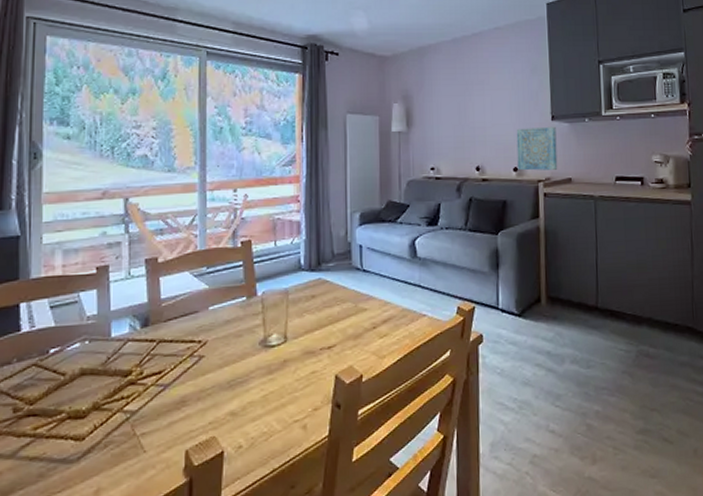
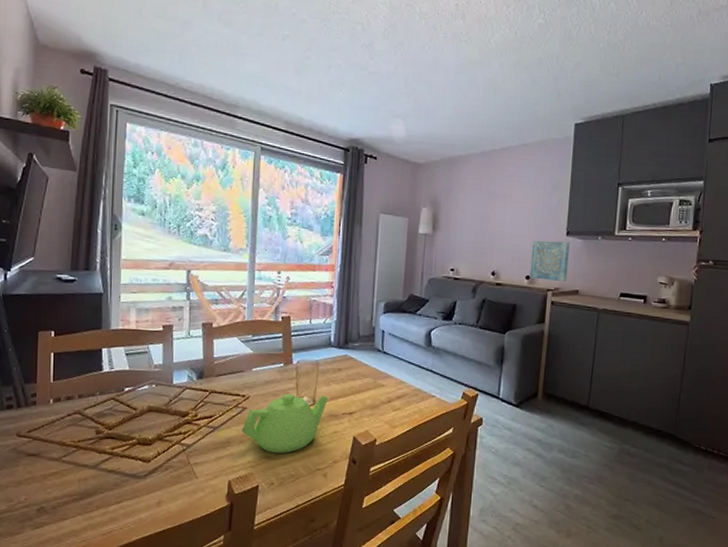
teapot: none [199,329,302,408] -> present [241,393,328,453]

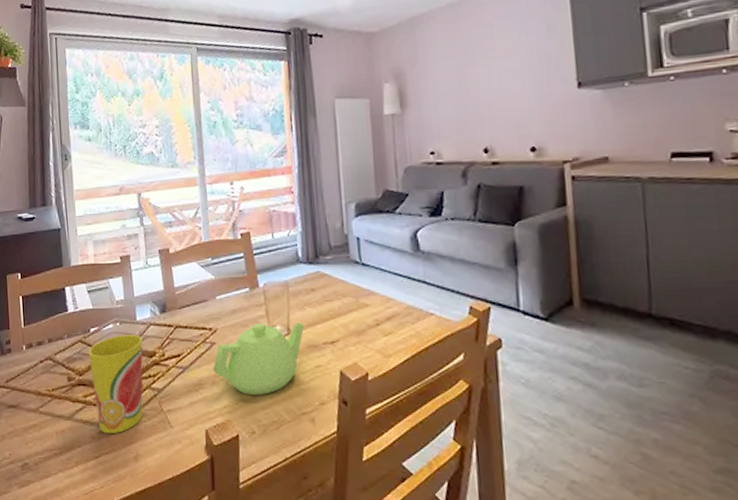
cup: none [120,395,177,483] -> present [88,335,143,434]
wall art: present [530,240,570,281] -> none [532,94,589,150]

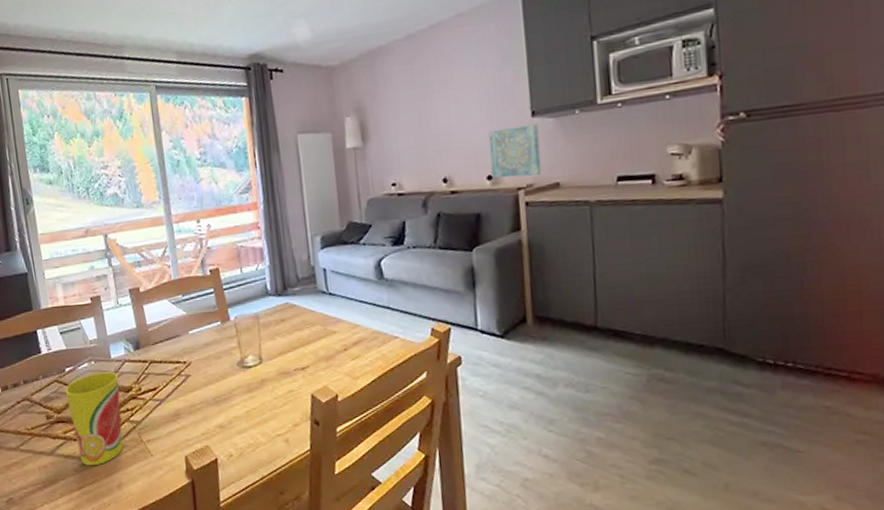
teapot: present [213,322,304,395] -> none [189,351,276,421]
wall art: none [532,94,589,150] -> present [488,123,542,178]

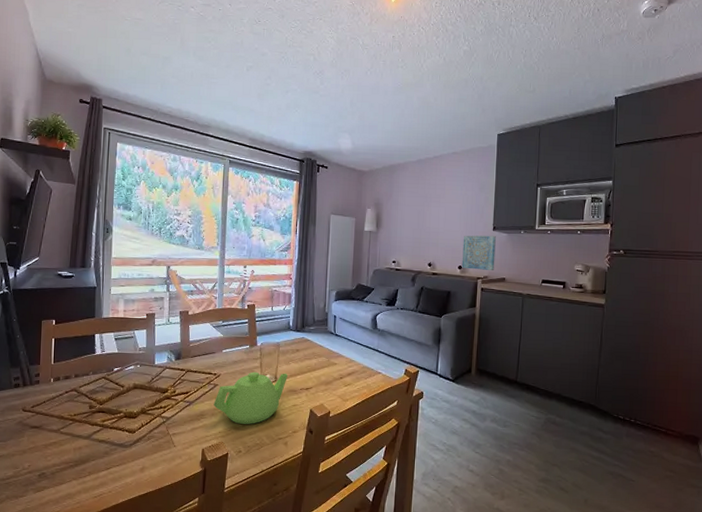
cup: present [65,372,123,466] -> none [110,374,158,451]
teapot: none [189,351,276,421] -> present [213,371,288,424]

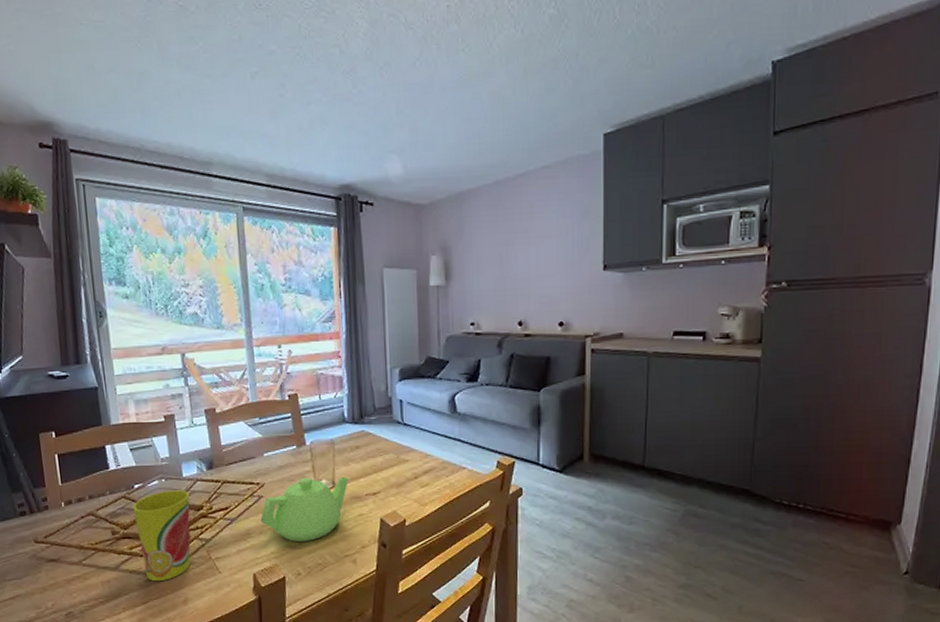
cup: none [110,374,158,451] -> present [133,490,191,582]
wall art: present [462,235,496,270] -> none [563,276,608,325]

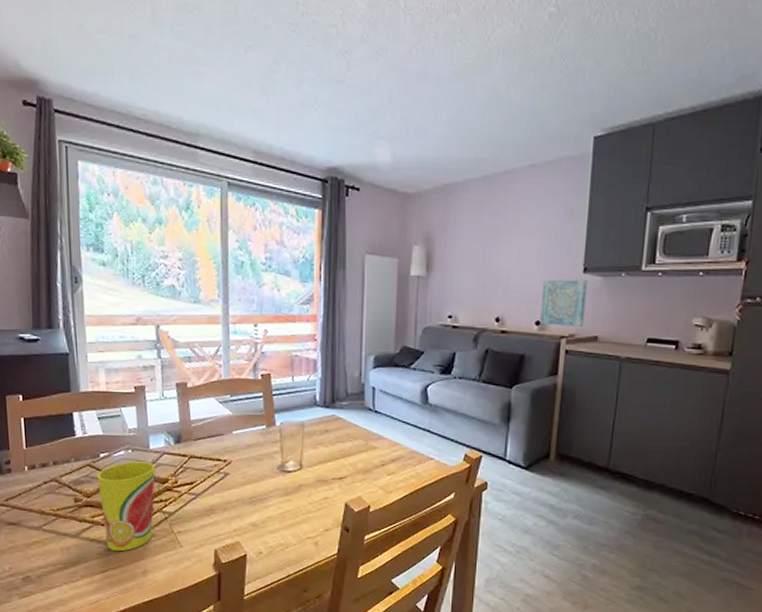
teapot: present [260,476,348,541] -> none [225,457,315,521]
wall art: none [563,276,608,325] -> present [540,279,587,326]

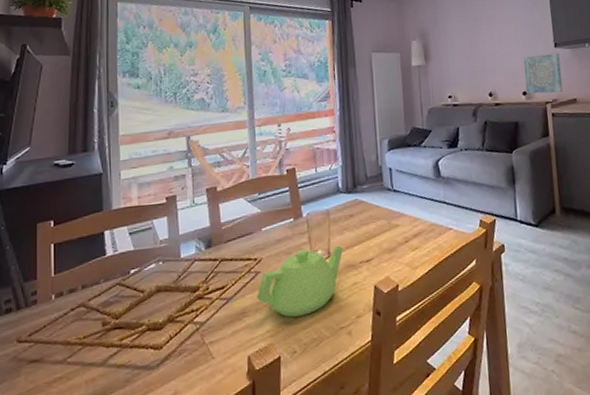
cup: present [97,461,155,552] -> none [127,271,186,375]
teapot: none [225,457,315,521] -> present [257,245,343,317]

